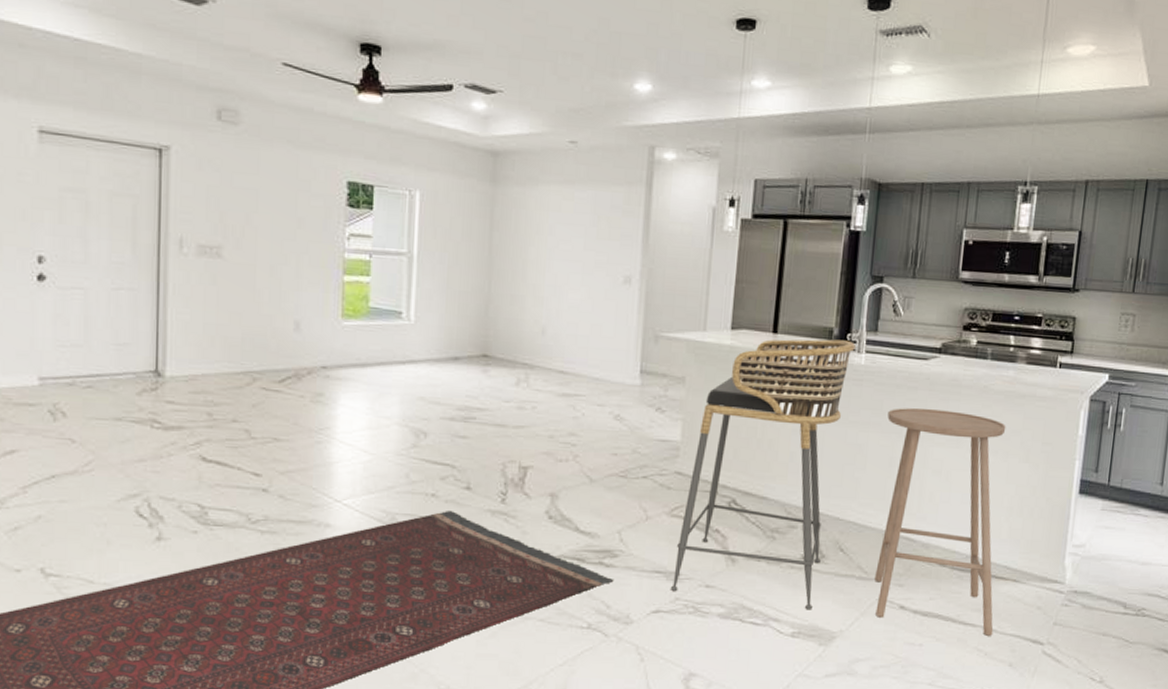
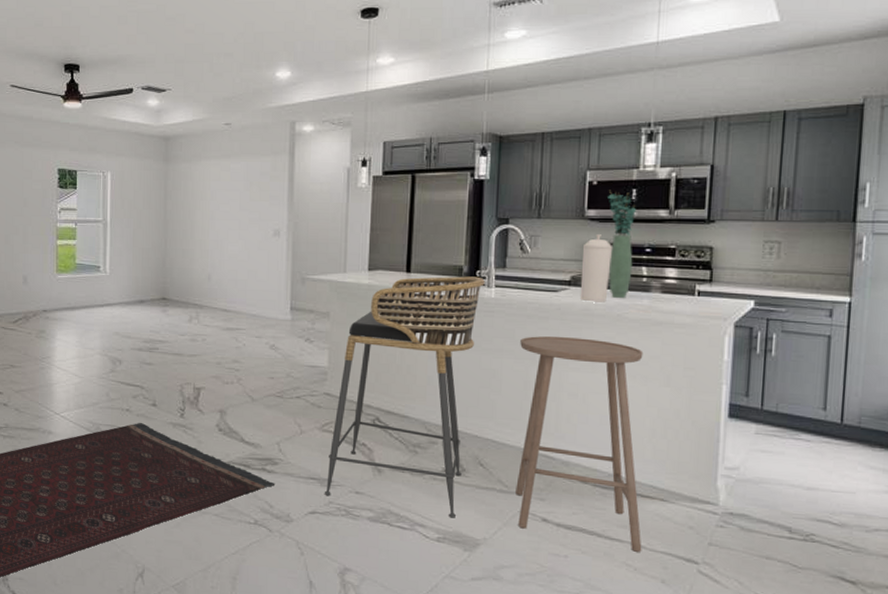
canister: none [949,298,984,373] -> present [579,234,613,303]
vase: none [978,251,1009,370] -> present [608,189,637,299]

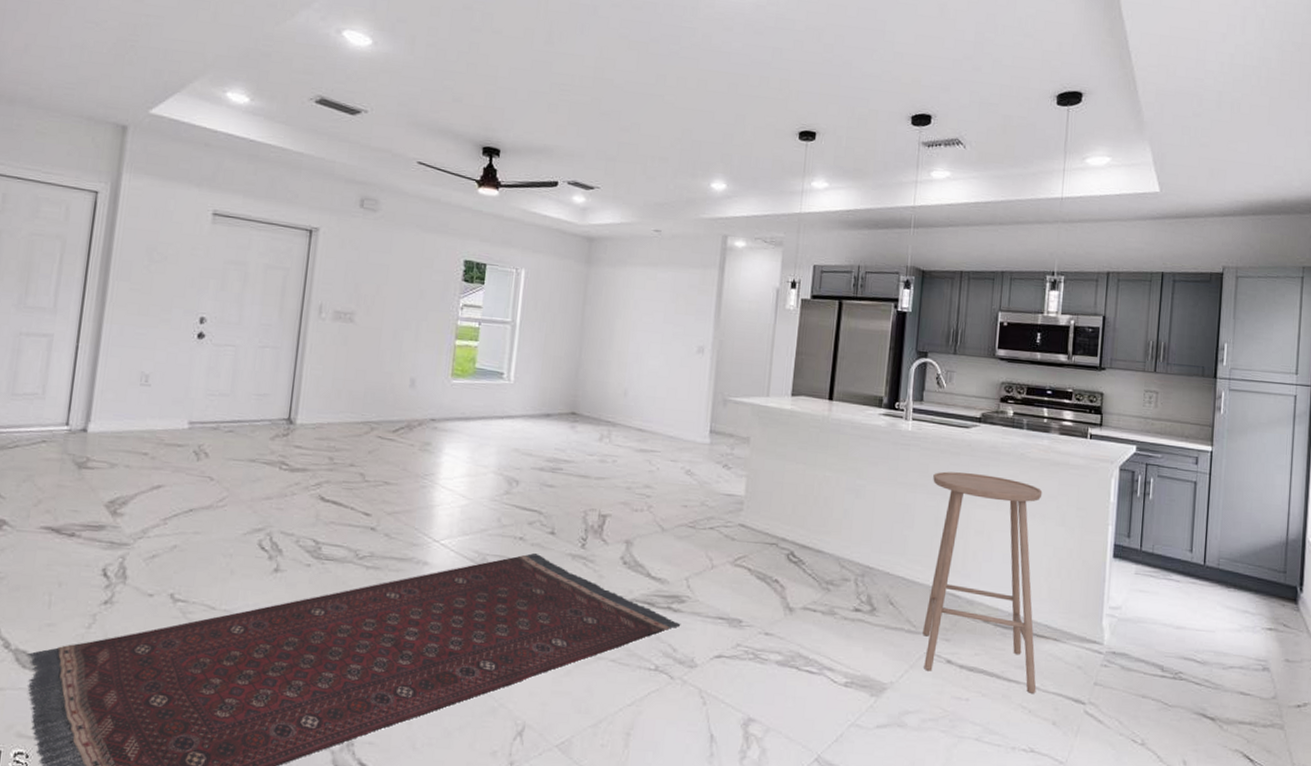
bar stool: present [324,276,485,518] -> none [732,406,903,661]
canister: present [579,234,613,303] -> none [988,374,1020,441]
vase: present [608,189,637,299] -> none [1014,331,1041,439]

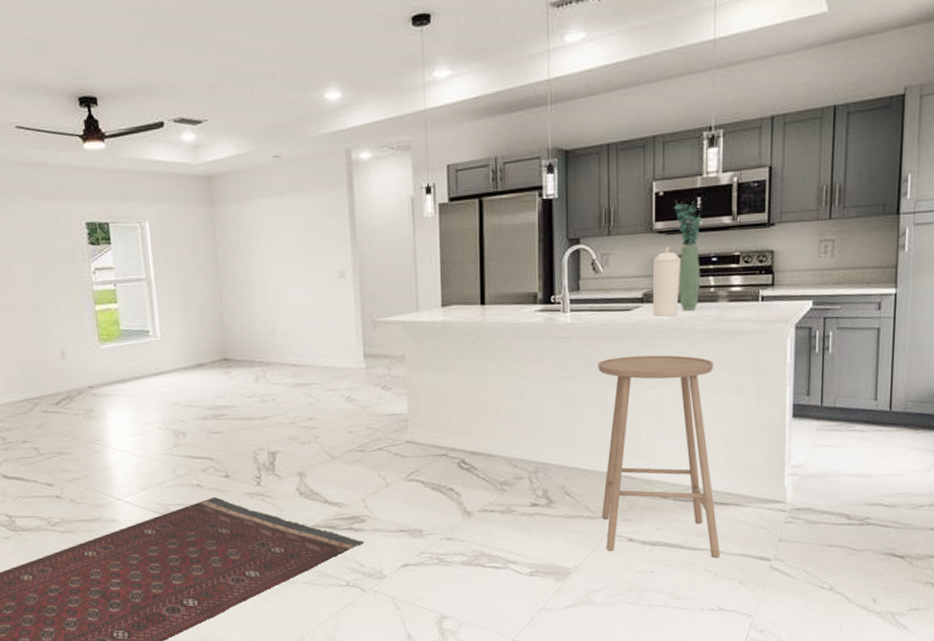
canister: none [988,374,1020,441] -> present [652,247,682,318]
vase: none [1014,331,1041,439] -> present [674,199,702,312]

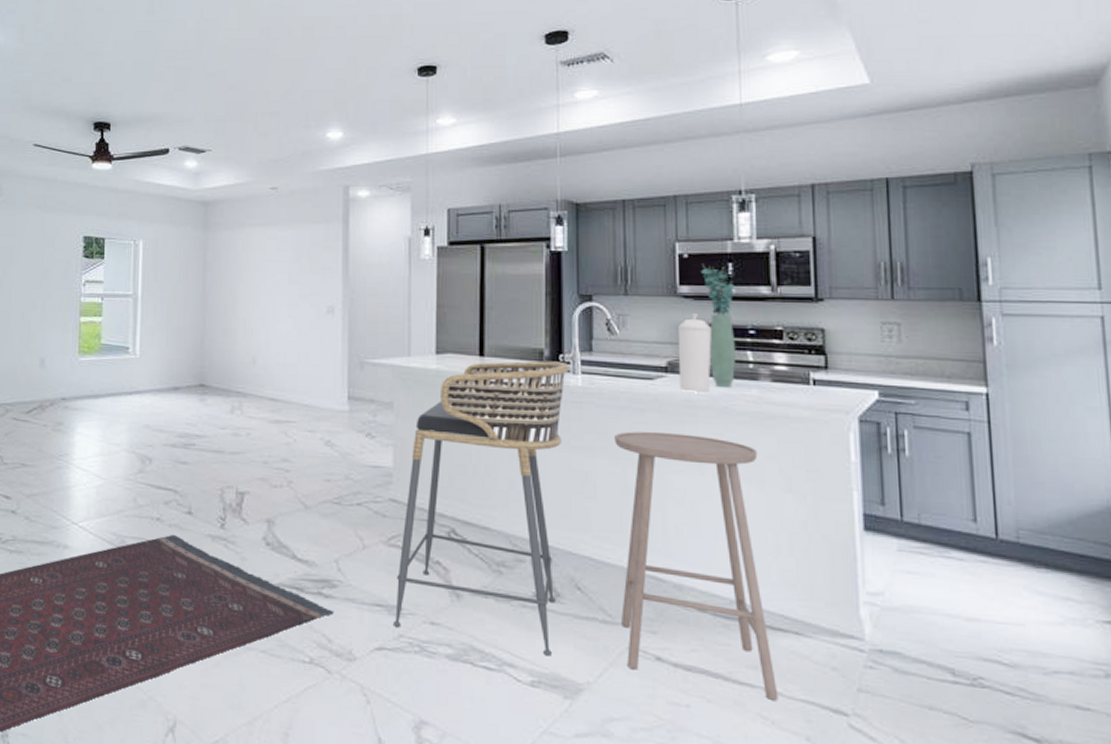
bar stool: none [415,302,560,551] -> present [392,361,569,656]

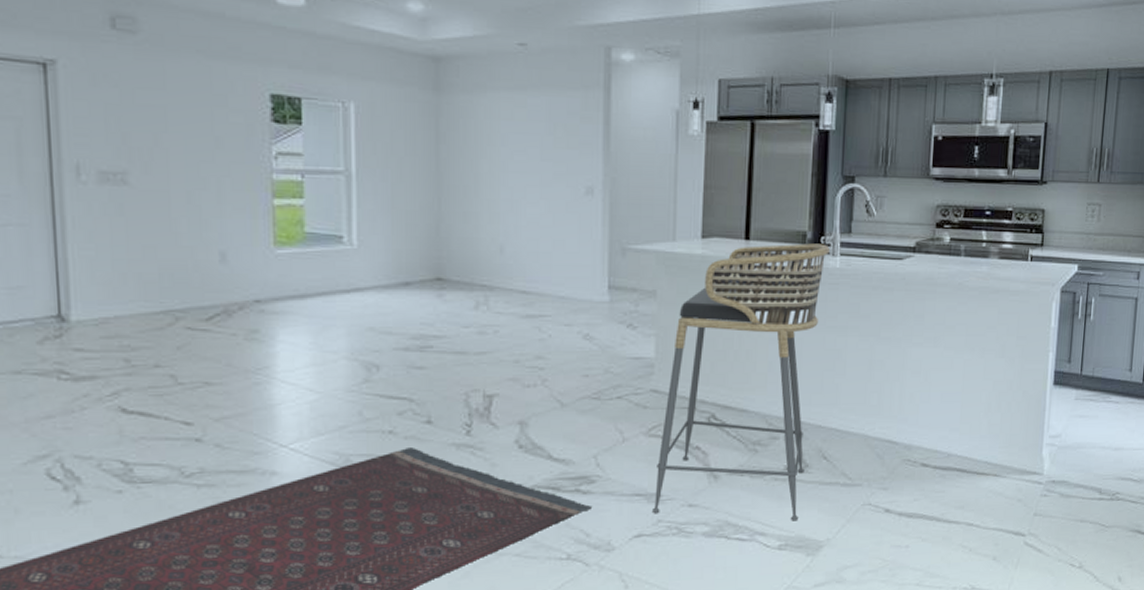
stool: present [615,431,779,700] -> none [859,310,982,532]
canister: present [677,313,713,392] -> none [923,195,956,270]
vase: present [701,263,736,389] -> none [951,146,979,266]

